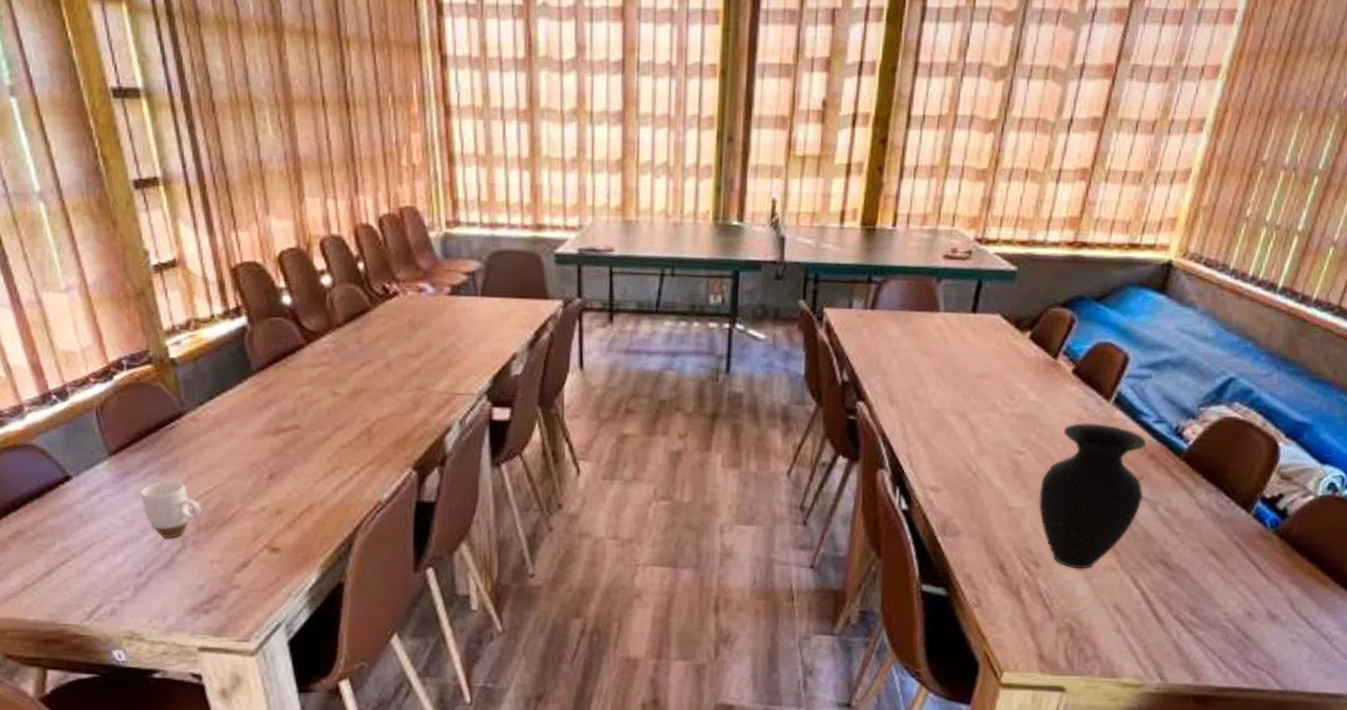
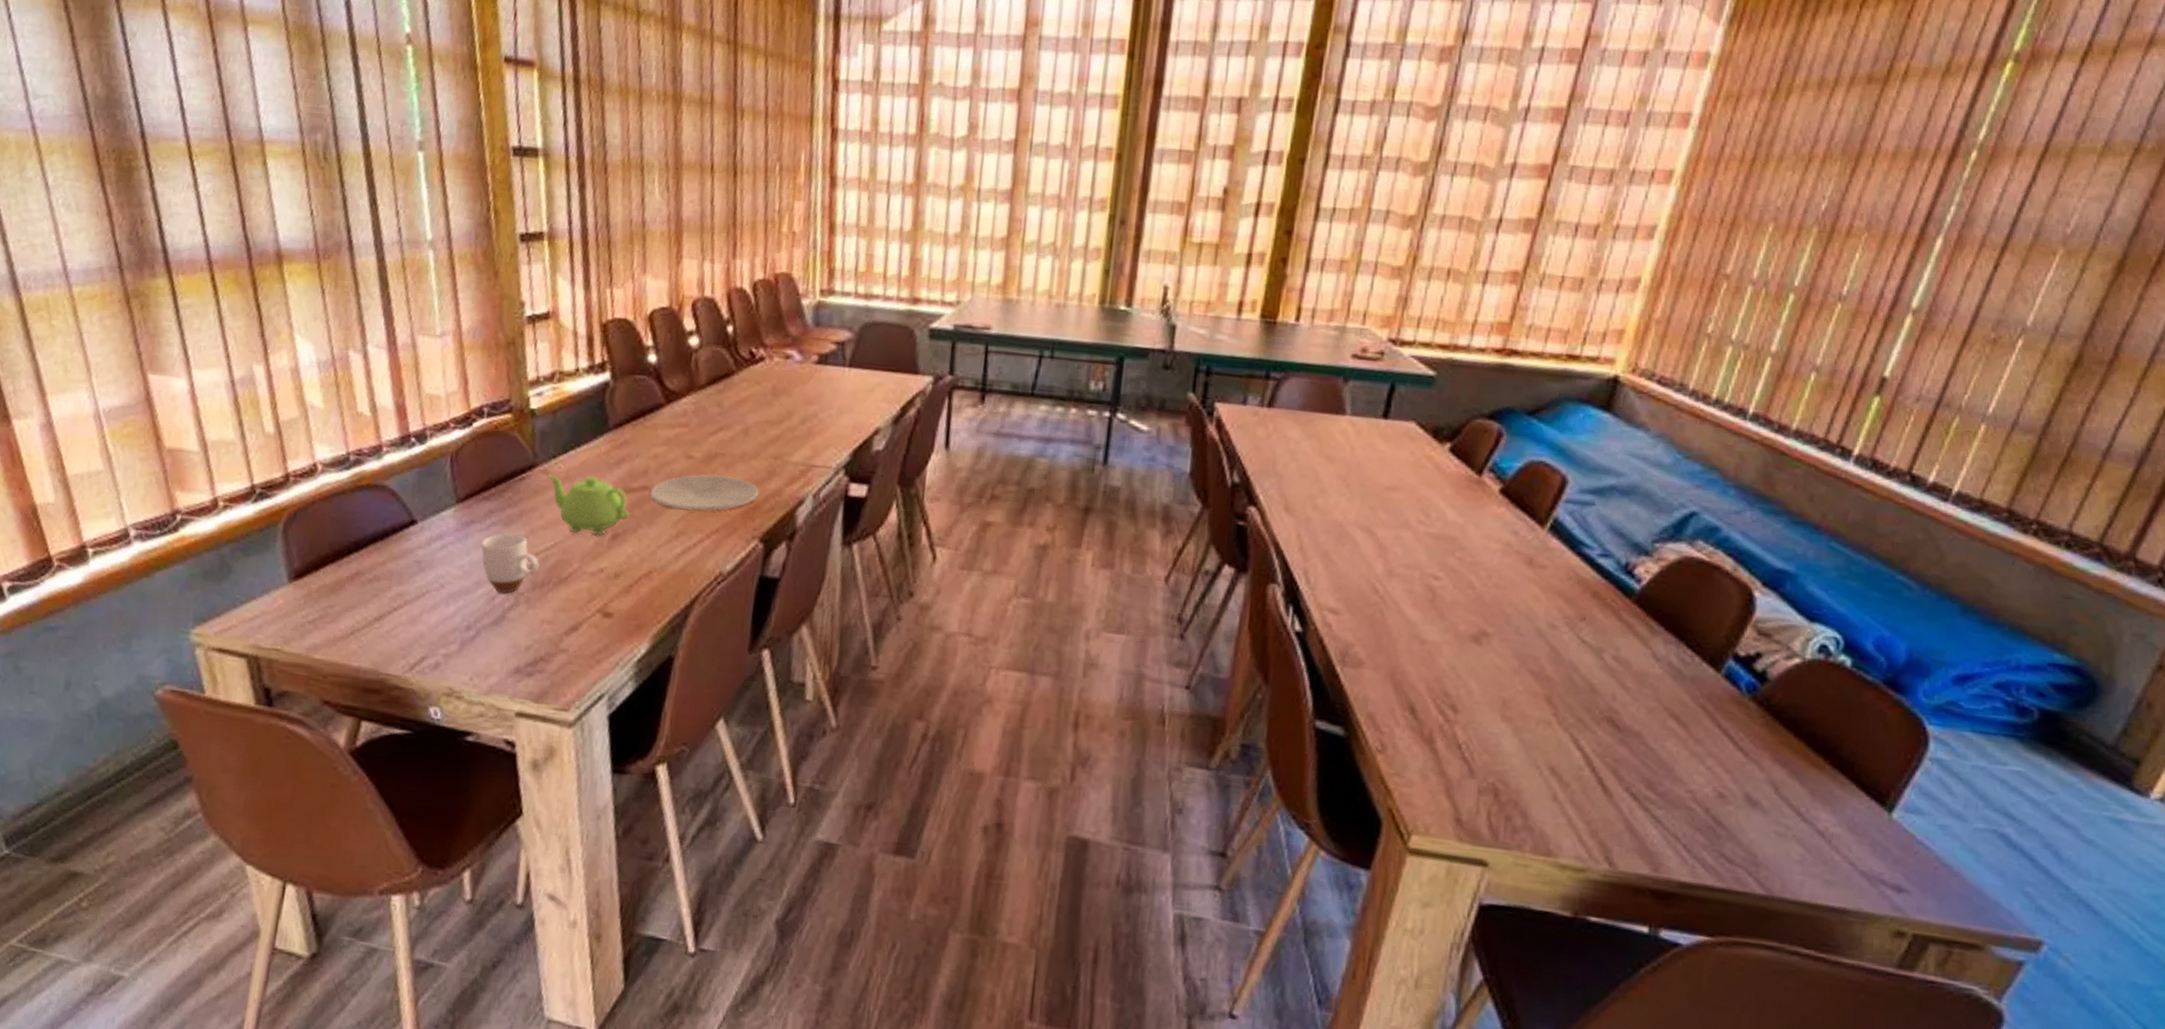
teapot: none [197,420,285,476] -> present [547,473,631,535]
plate: none [301,408,408,446] -> present [649,474,760,511]
vase: present [1038,423,1147,569] -> none [1457,549,1589,721]

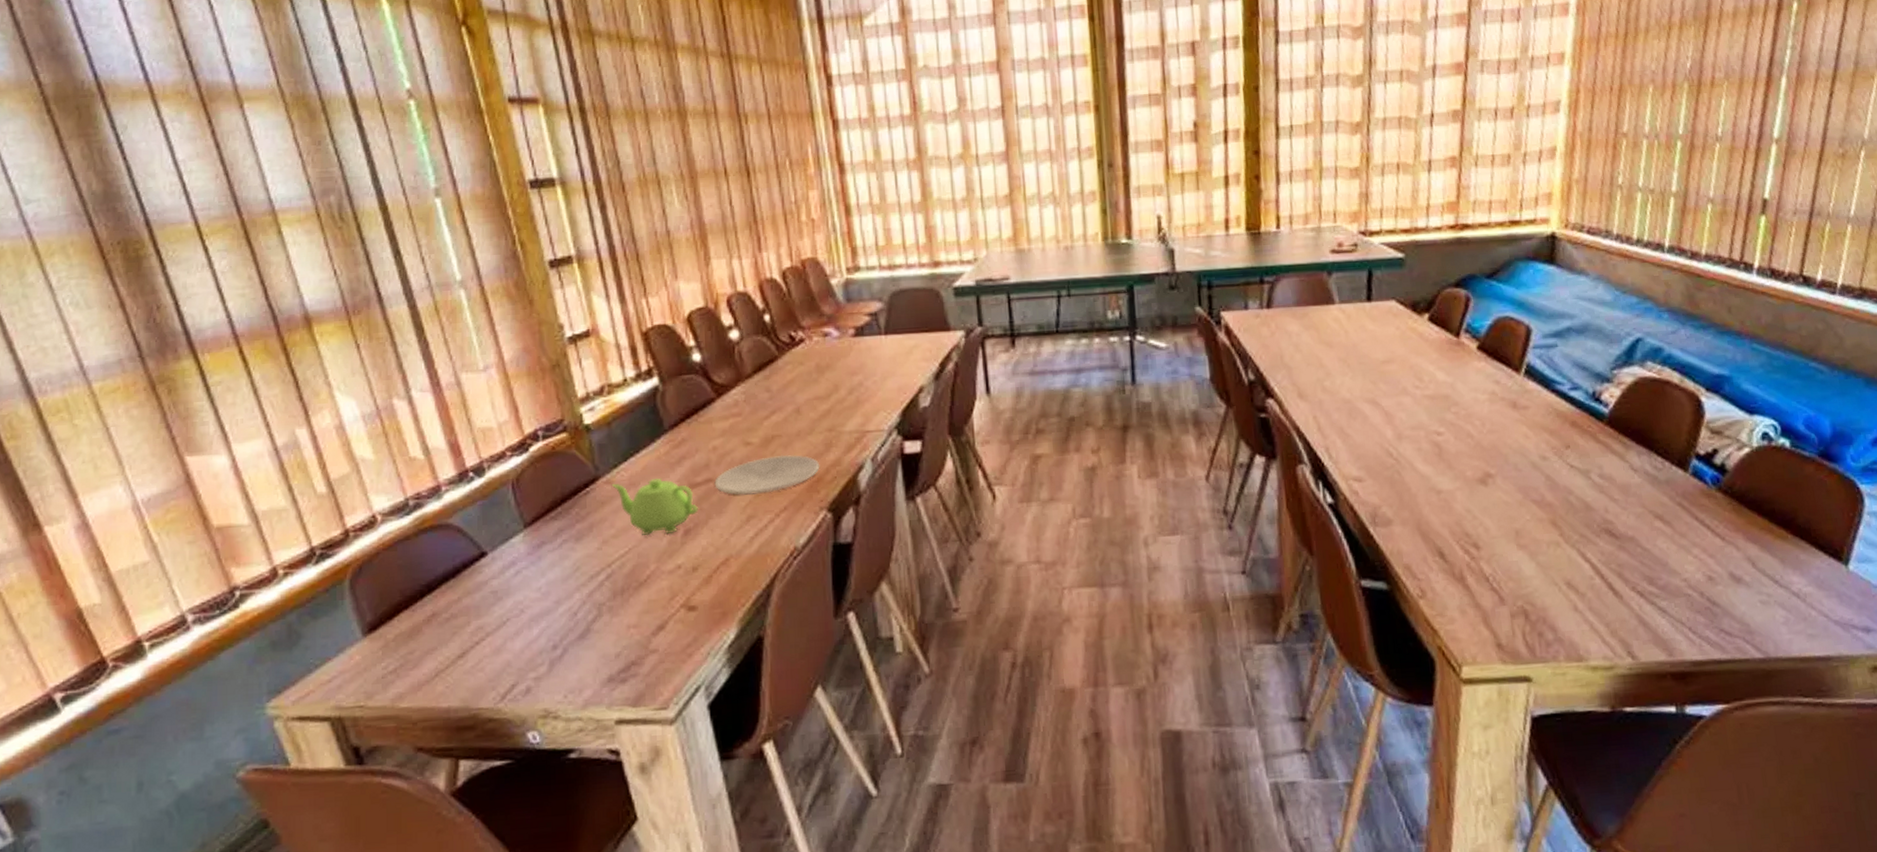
mug: present [481,533,539,595] -> none [555,546,617,608]

